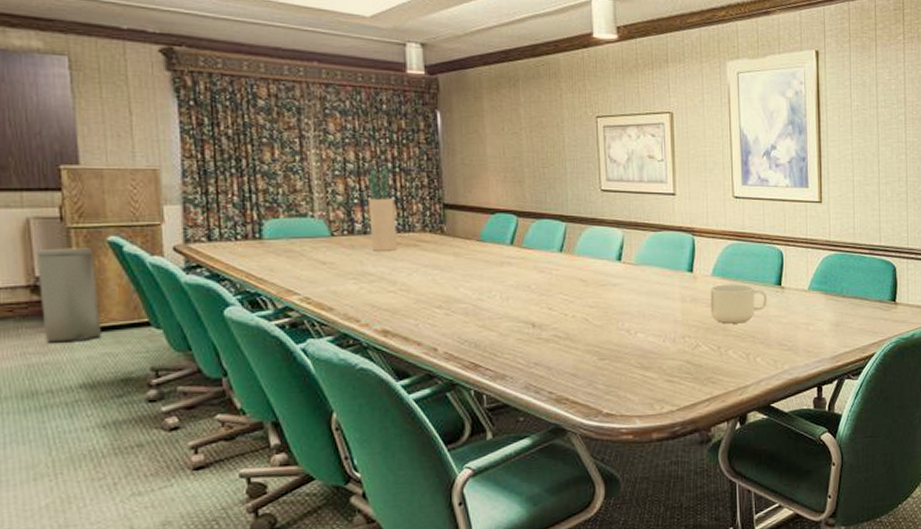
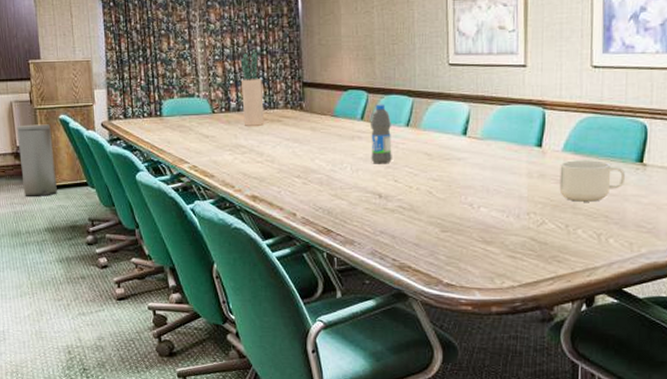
water bottle: none [521,228,546,292] -> present [371,104,392,164]

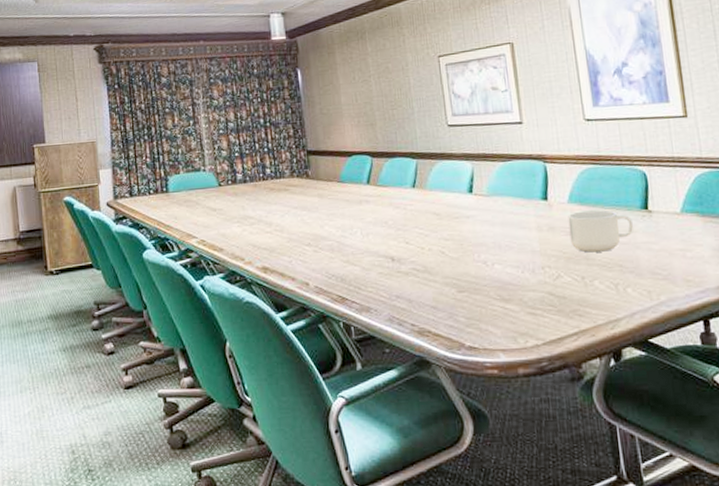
pedal bin: present [17,124,57,196] -> none [20,207,61,283]
vase: present [241,47,264,126] -> none [245,119,271,197]
water bottle: present [371,104,392,164] -> none [377,167,402,227]

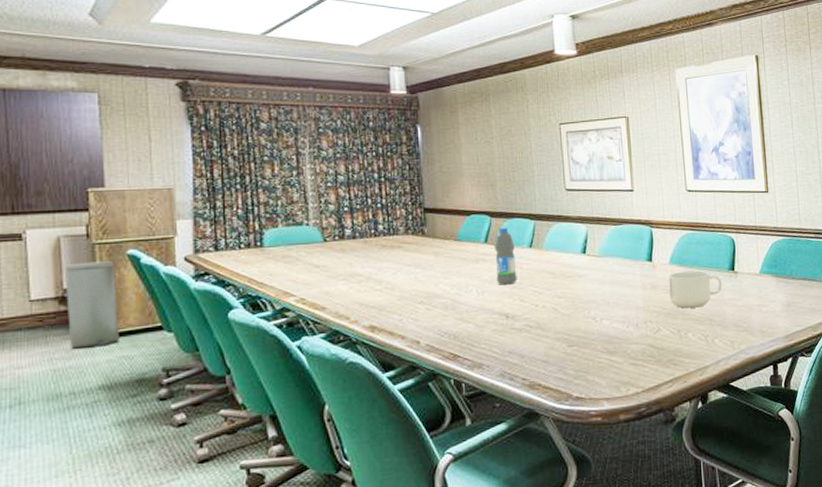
pedal bin: none [20,207,61,283] -> present [65,261,119,349]
water bottle: none [377,167,402,227] -> present [495,227,517,285]

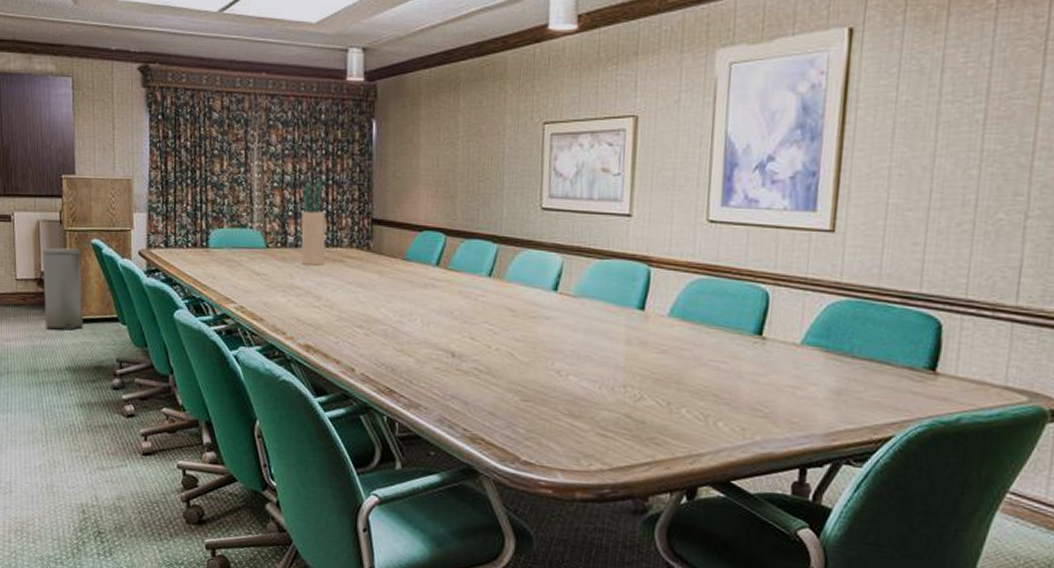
vase: none [357,174,383,254] -> present [301,175,326,266]
water bottle: present [495,227,517,285] -> none [445,249,471,318]
cup: present [668,270,723,309] -> none [662,327,741,378]

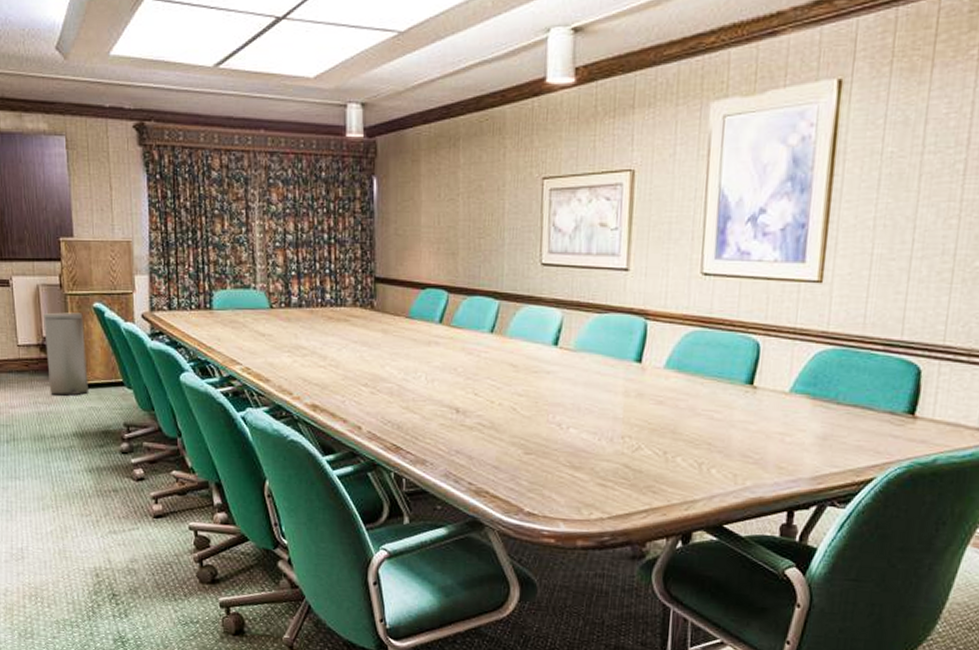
vase: present [301,175,326,266] -> none [305,234,329,325]

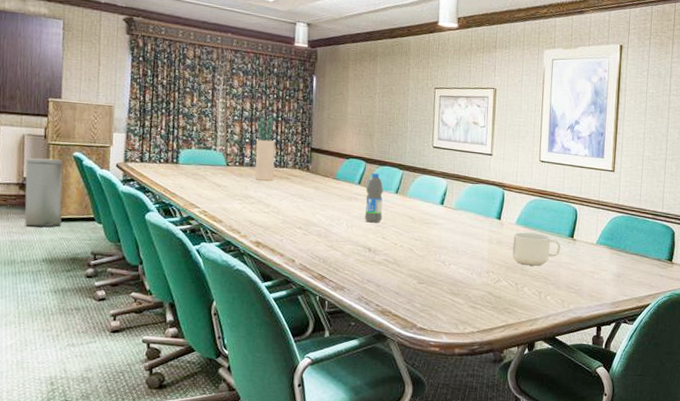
vase: none [305,234,329,325] -> present [255,113,275,181]
water bottle: none [448,306,474,375] -> present [364,172,384,223]
cup: none [658,379,734,427] -> present [512,232,561,266]

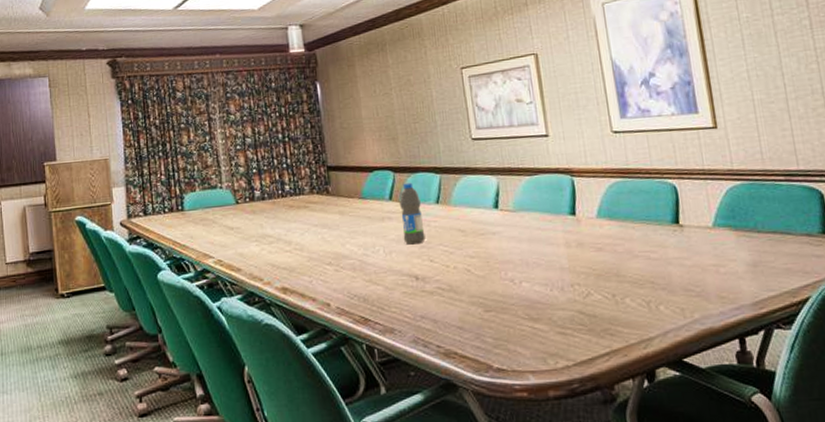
pedal bin: present [24,158,63,228] -> none [30,227,72,307]
vase: present [255,113,275,181] -> none [263,134,290,215]
cup: present [512,232,561,266] -> none [596,224,665,269]

